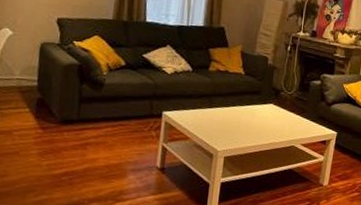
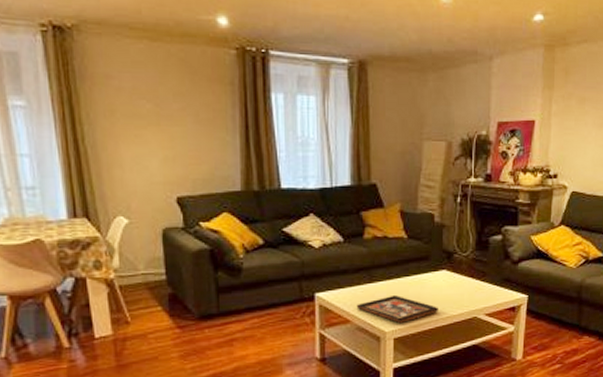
decorative tray: none [196,120,264,144] -> present [356,295,438,323]

